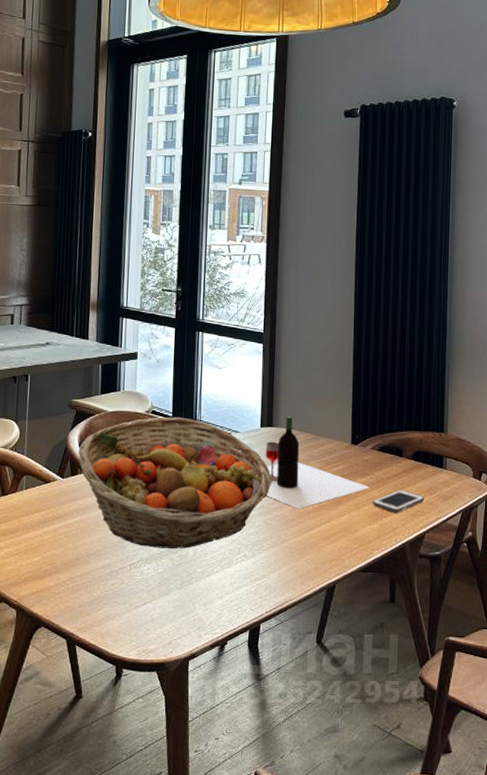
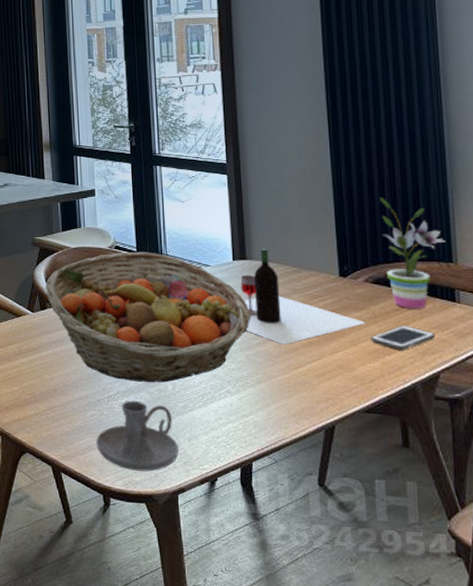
candle holder: none [114,567,195,639] -> present [96,400,180,472]
potted plant: none [391,371,439,475] -> present [380,198,445,309]

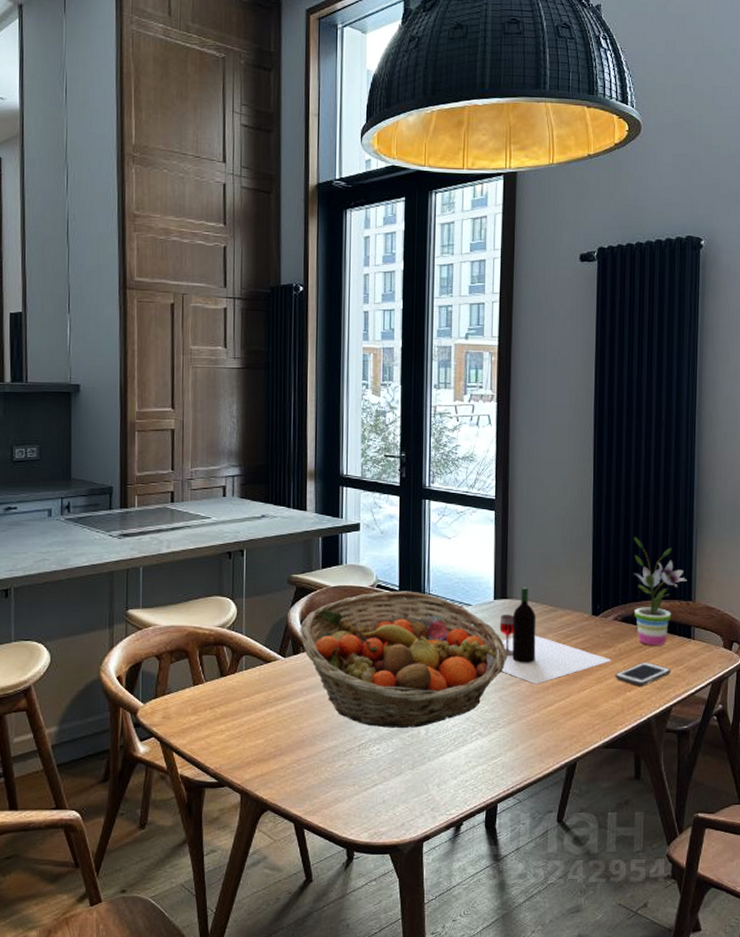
candle holder: present [96,400,180,472] -> none [343,748,428,821]

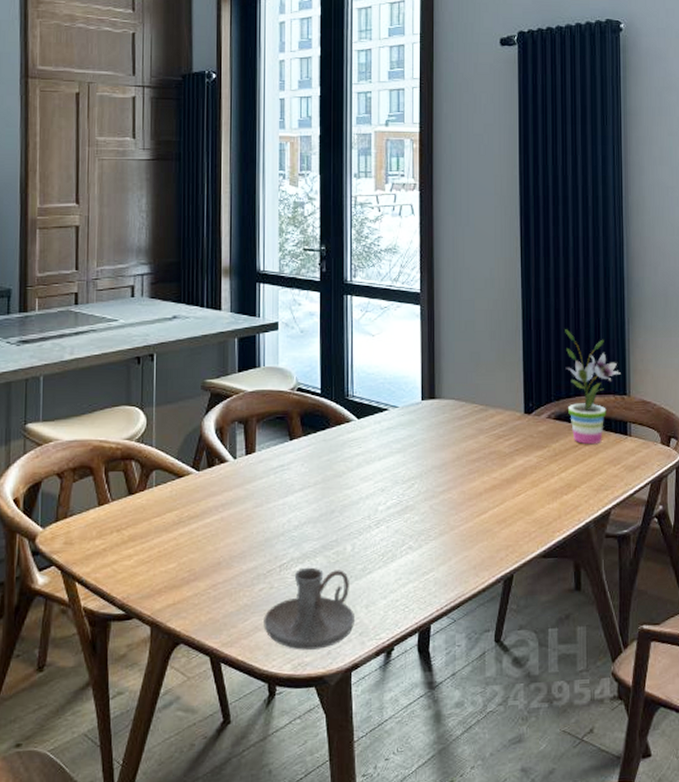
fruit basket: present [300,591,507,728] -> none [215,393,437,545]
candle holder: none [343,748,428,821] -> present [264,567,356,650]
wine bottle: present [499,587,612,684] -> none [428,385,546,490]
cell phone: present [615,662,671,686] -> none [550,462,609,489]

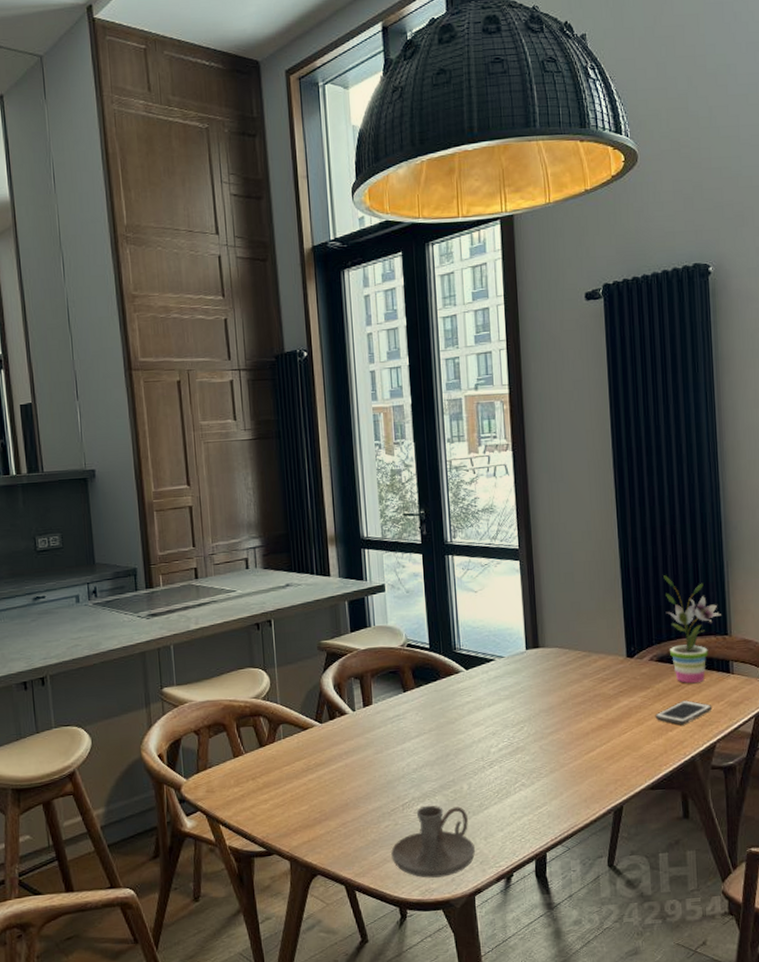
cell phone: none [550,462,609,489] -> present [655,700,712,725]

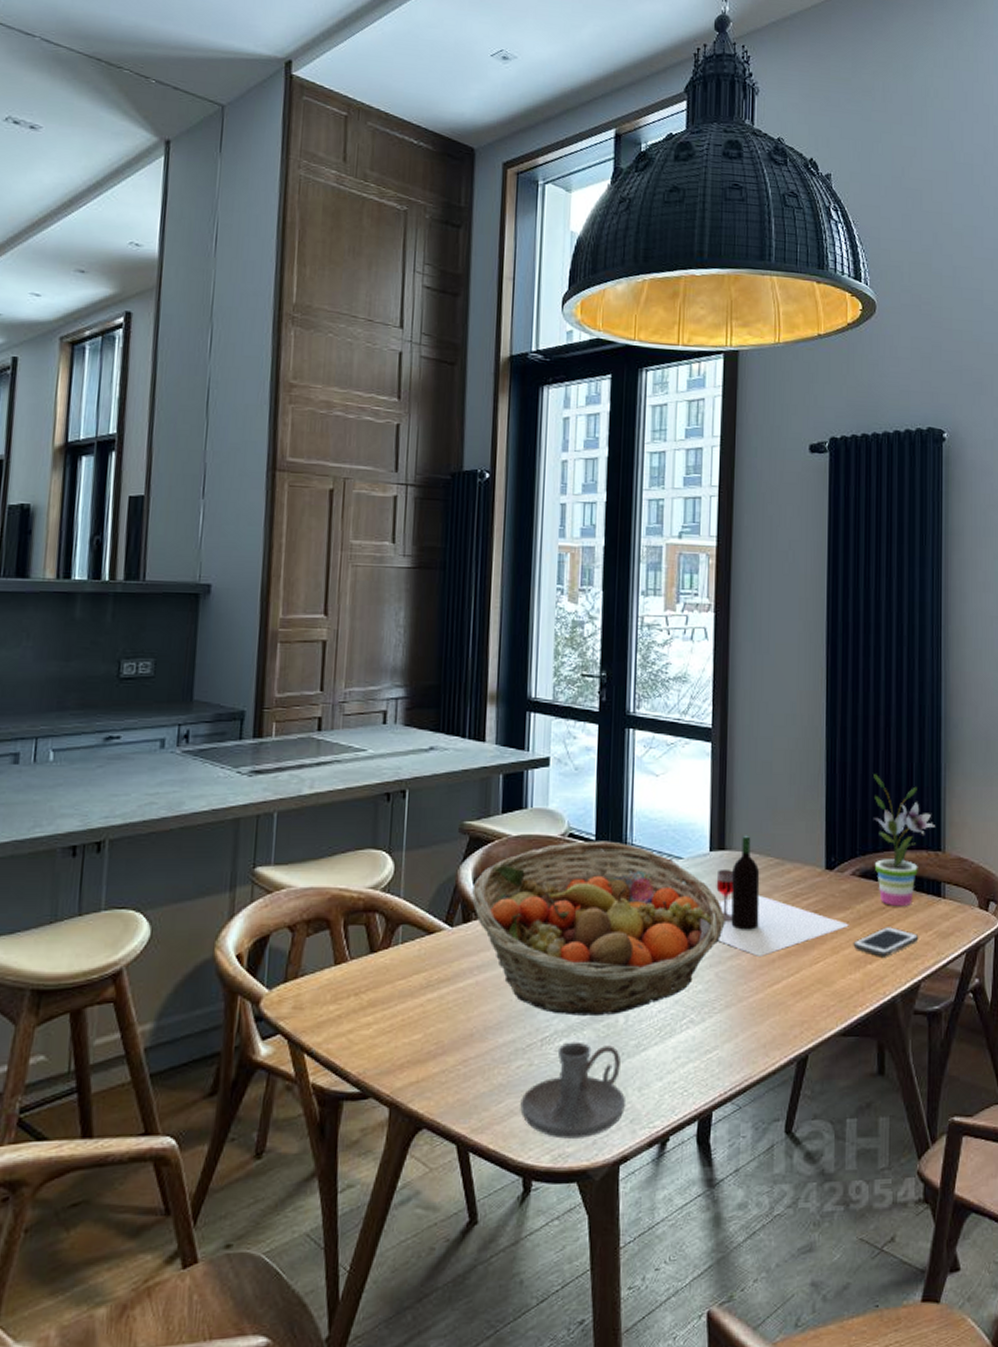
fruit basket: none [334,647,544,786] -> present [472,841,725,1016]
wine bottle: none [533,634,651,731] -> present [716,835,849,956]

